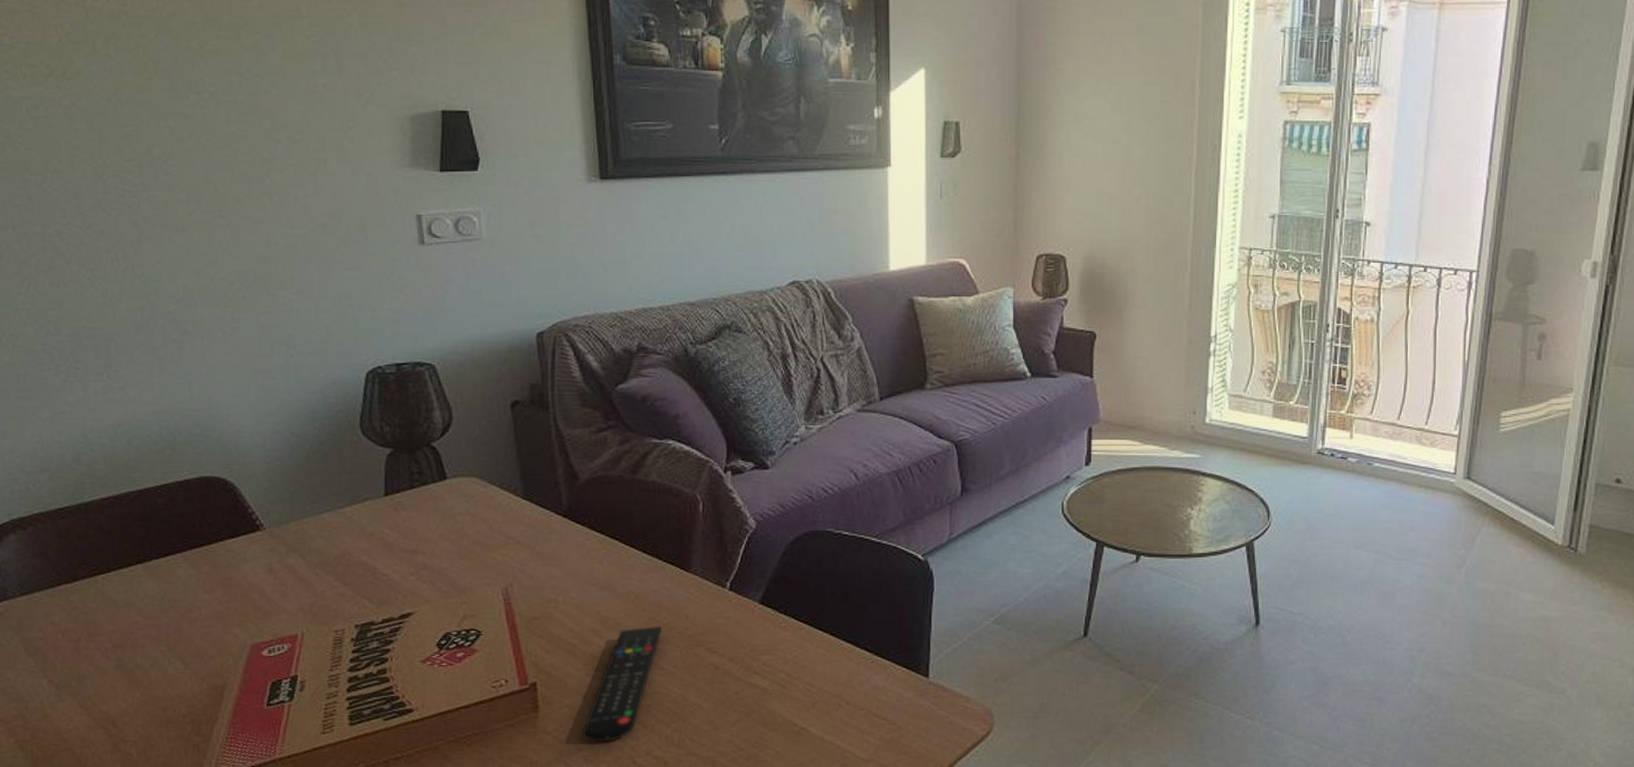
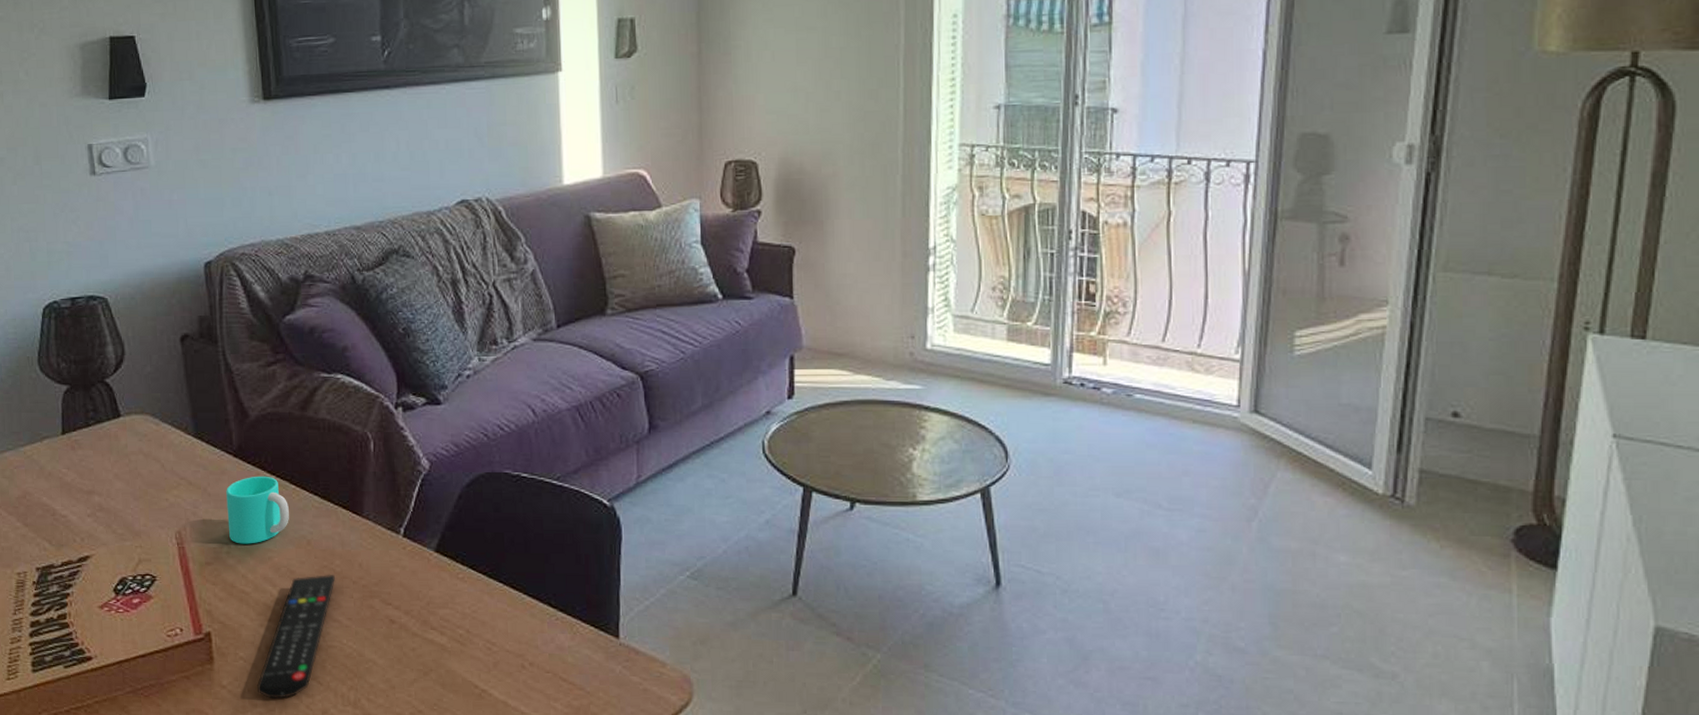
cup: none [555,535,618,599] -> present [226,476,289,544]

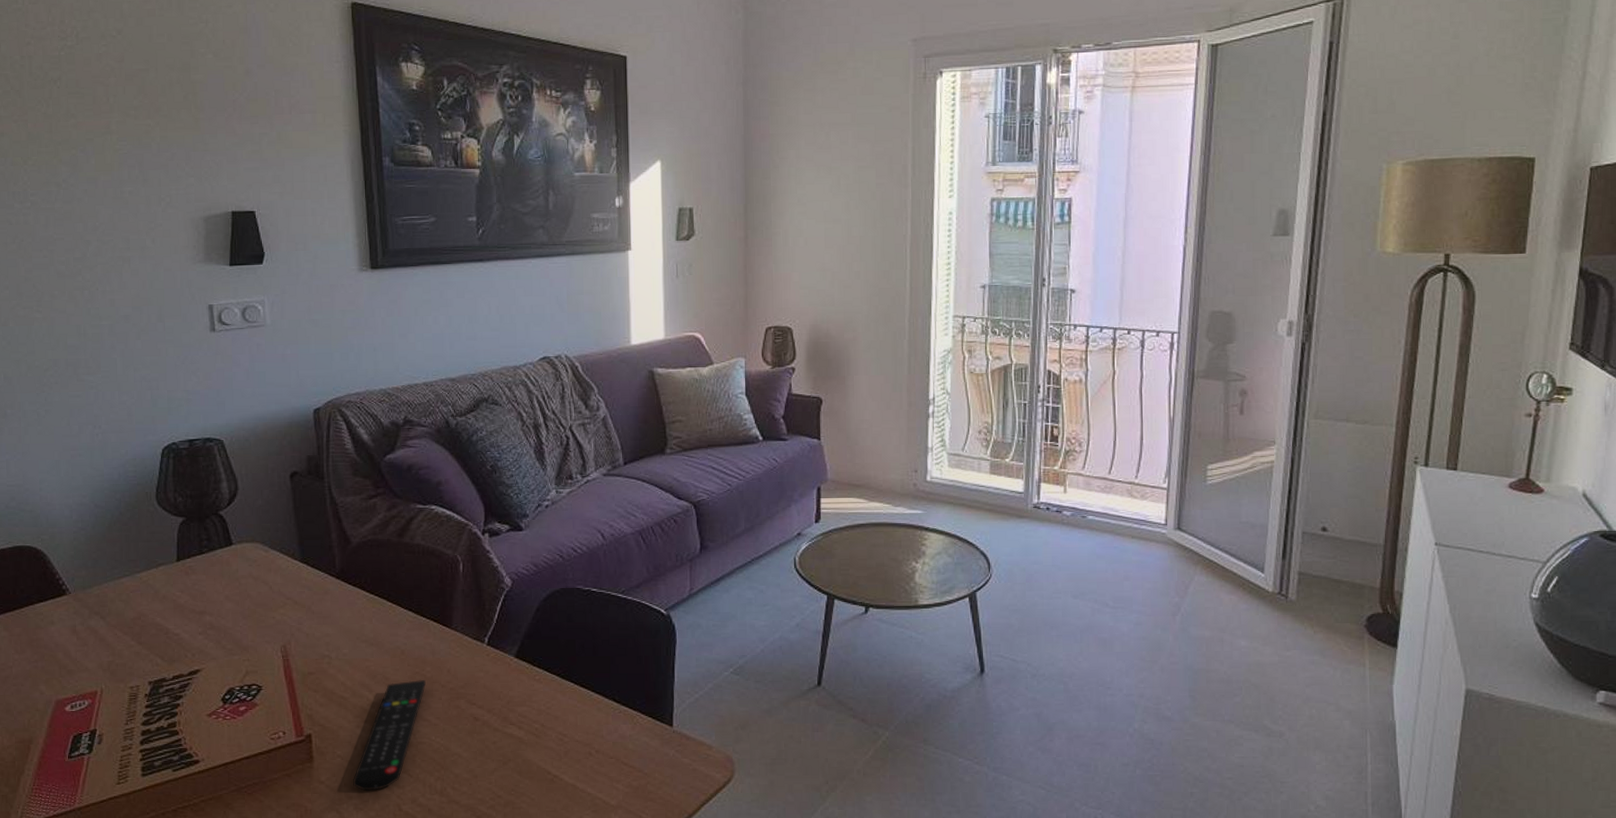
cup: present [226,476,289,544] -> none [328,595,386,655]

